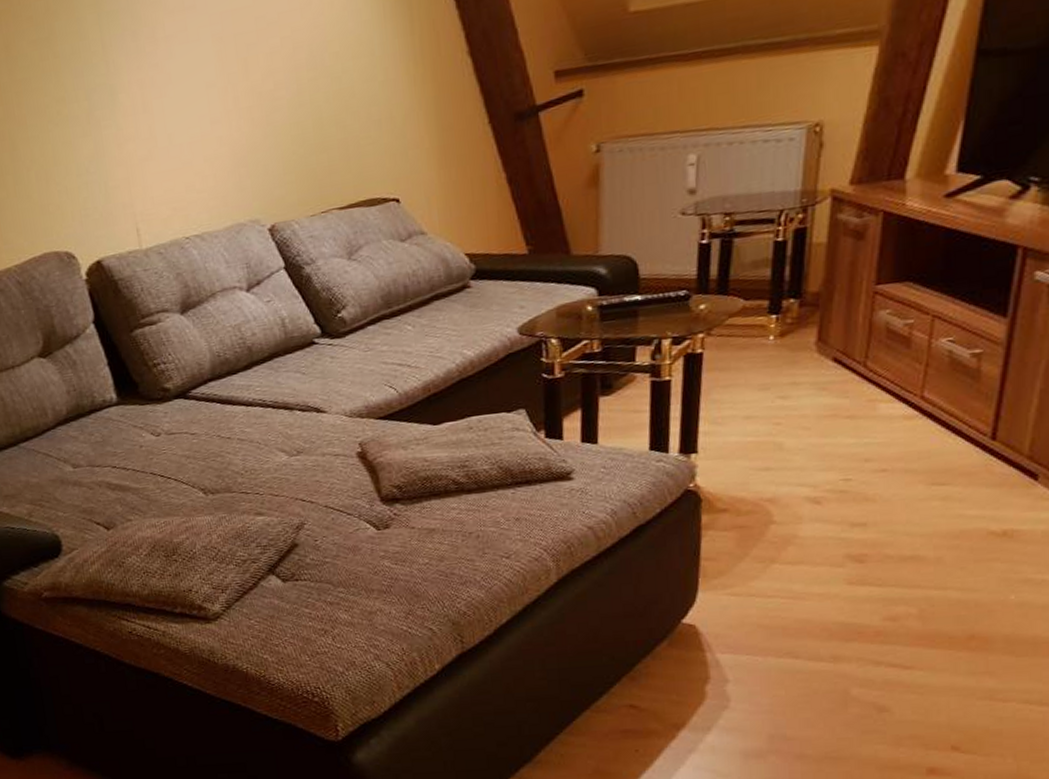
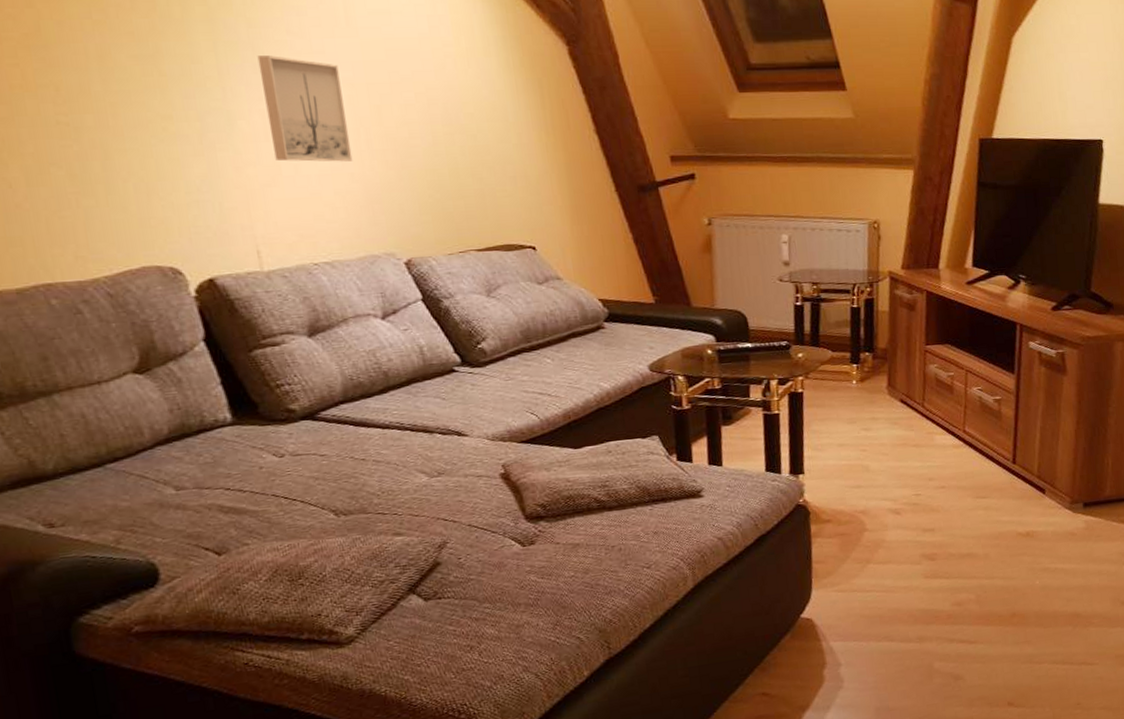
wall art: none [135,18,221,132] -> present [257,55,353,162]

